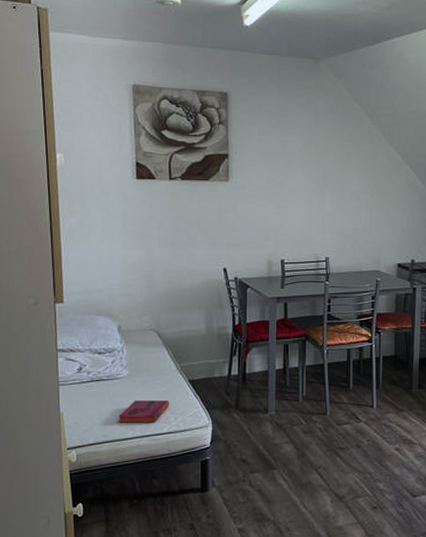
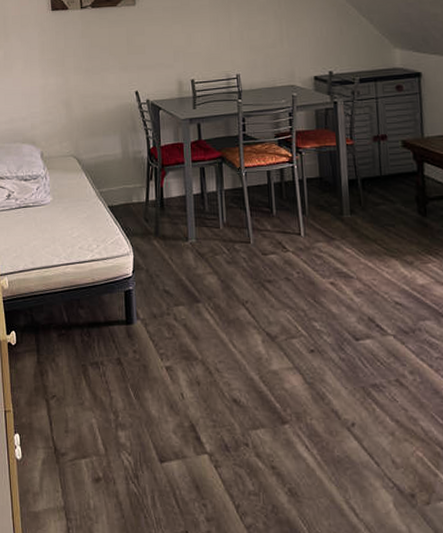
hardback book: present [118,400,170,423] -> none [44,227,92,250]

